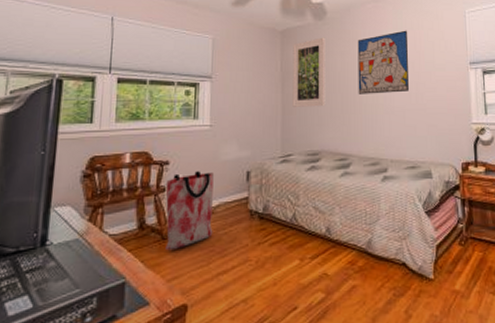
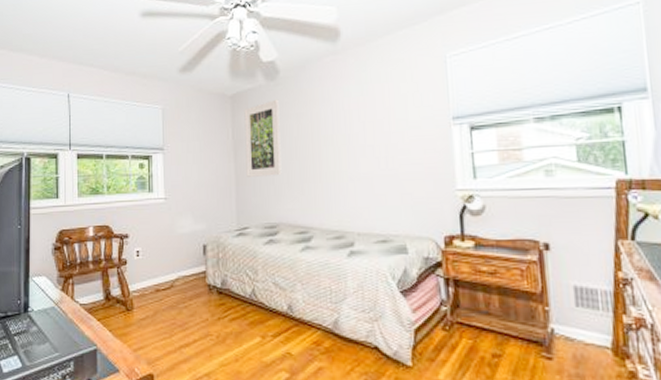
bag: present [165,171,215,251] -> none [128,245,174,322]
wall art: present [357,30,409,94] -> none [315,84,377,161]

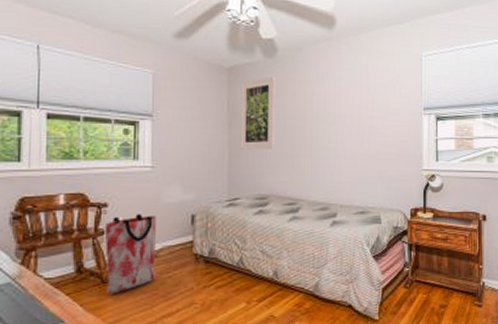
bag: none [128,245,174,322] -> present [105,214,158,294]

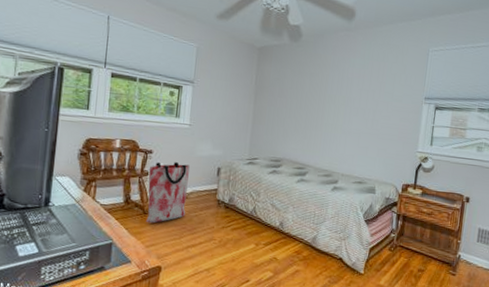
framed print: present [240,76,276,150] -> none [262,58,298,121]

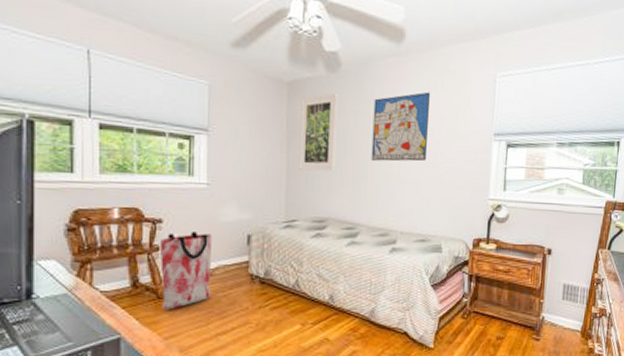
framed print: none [262,58,298,121] -> present [298,93,338,172]
wall art: none [321,60,373,117] -> present [371,92,430,162]

